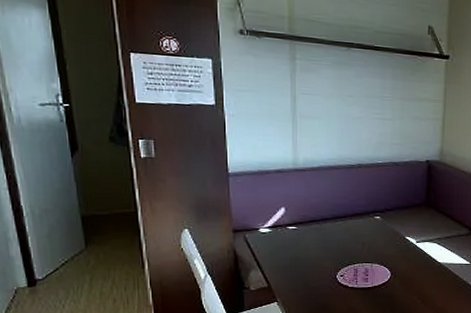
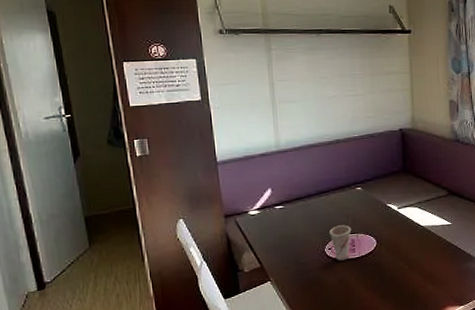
cup: none [342,253,366,289] -> present [328,225,352,261]

